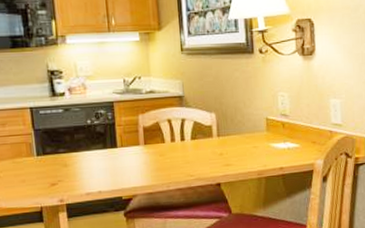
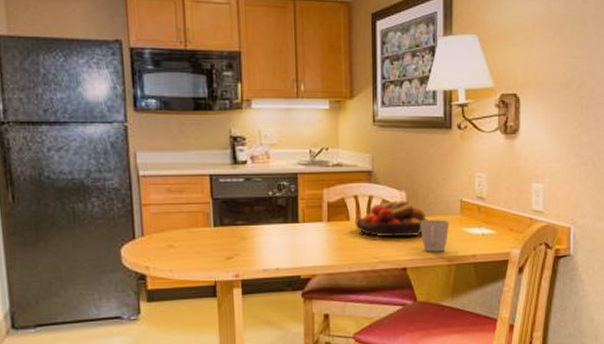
fruit bowl: none [169,121,238,157] -> present [354,200,428,238]
mug: none [230,137,257,168] -> present [420,219,449,252]

